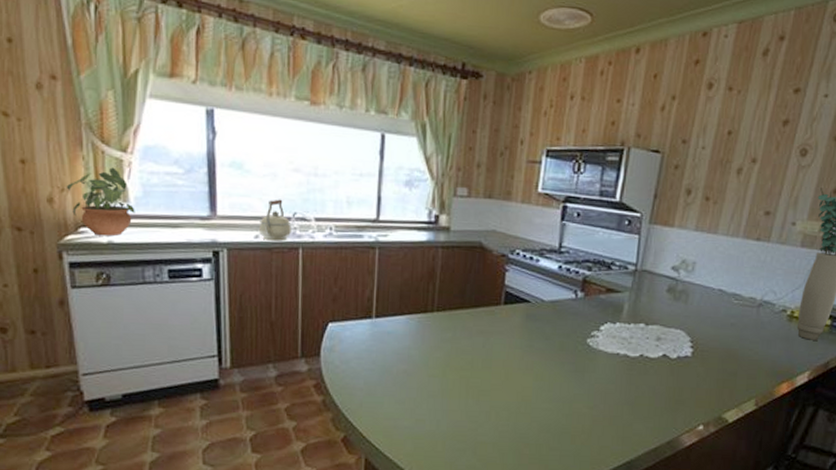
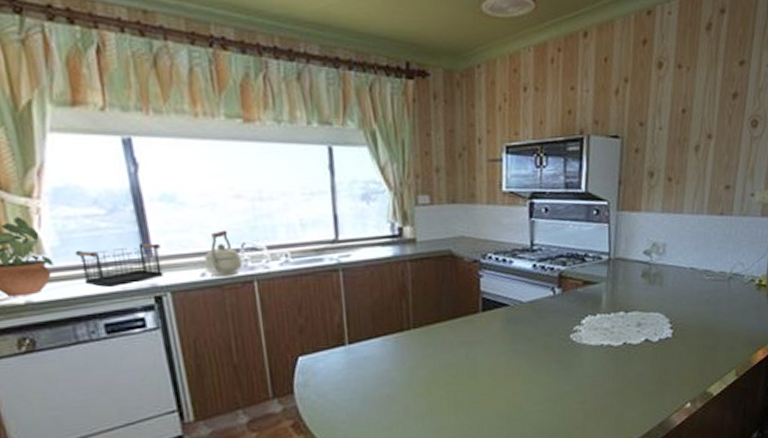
dish rack: none [154,202,224,238] -> present [75,242,164,287]

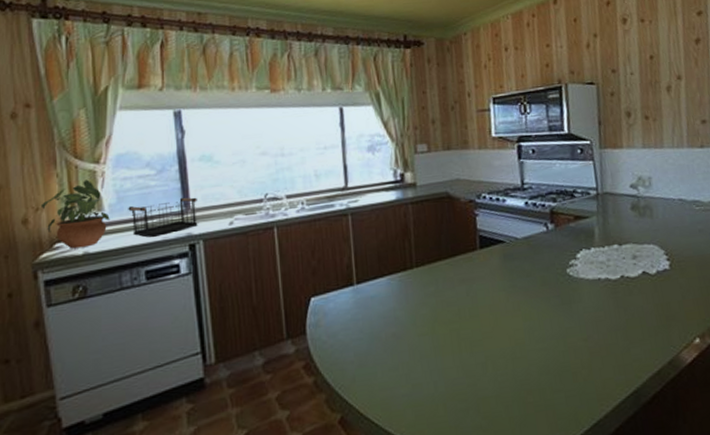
kettle: present [203,230,242,278] -> none [232,183,265,226]

